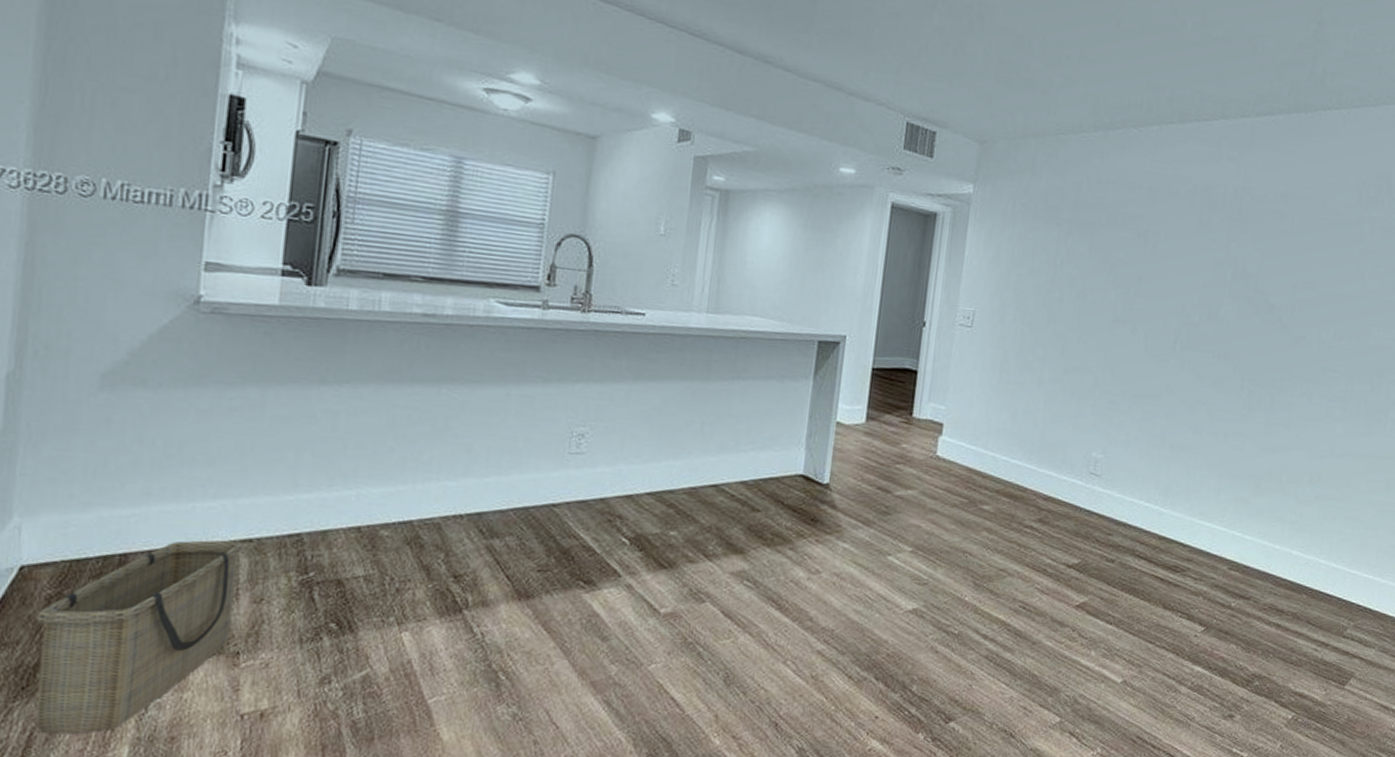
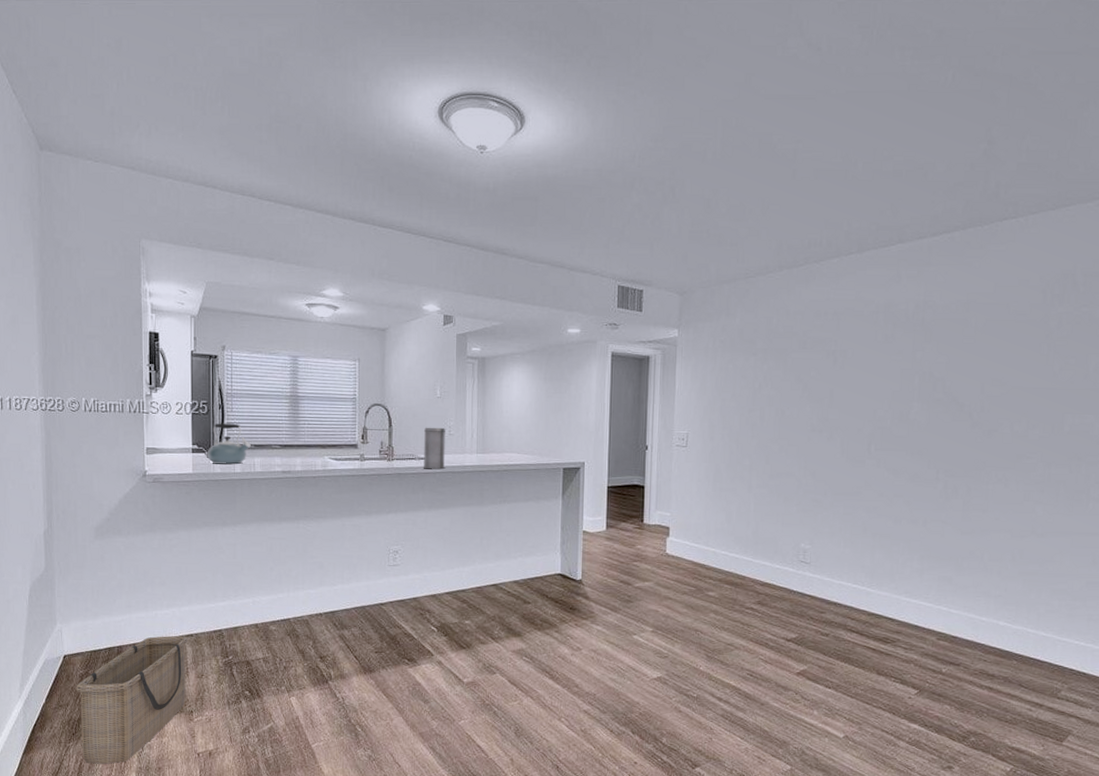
kettle: none [305,237,378,298] -> present [207,423,251,465]
canister: none [632,272,667,330] -> present [424,427,445,470]

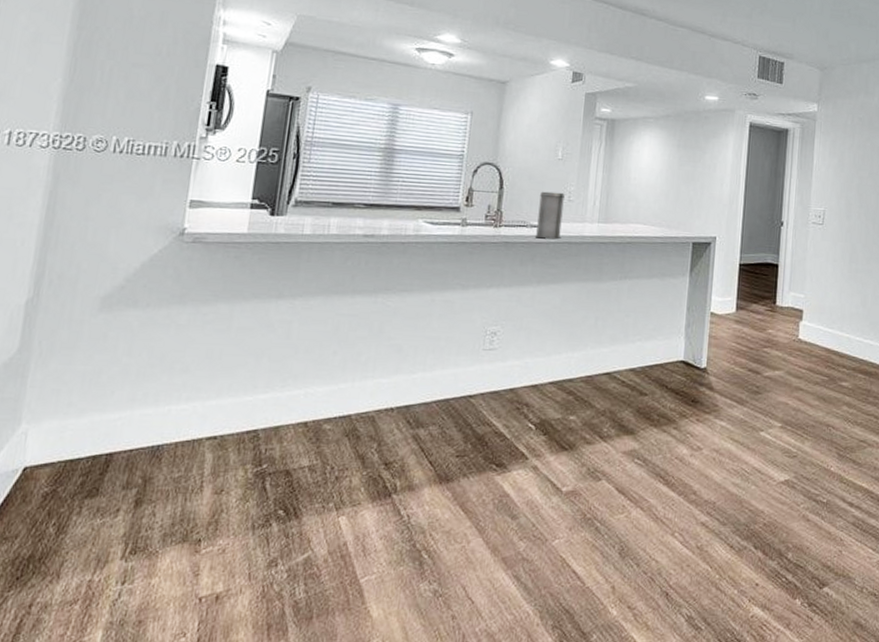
basket: present [76,636,188,765] -> none [26,439,210,621]
kettle: present [207,423,251,465] -> none [269,175,328,225]

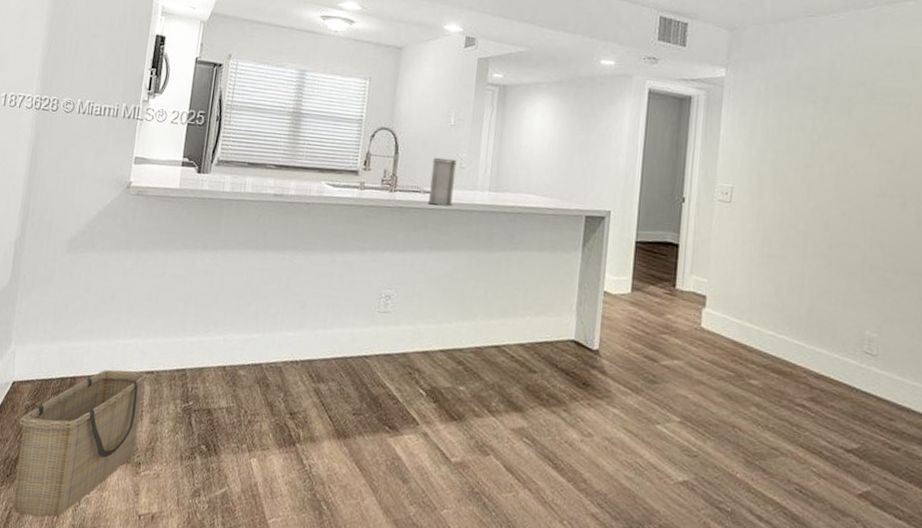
basket: none [26,439,210,621] -> present [13,369,148,517]

